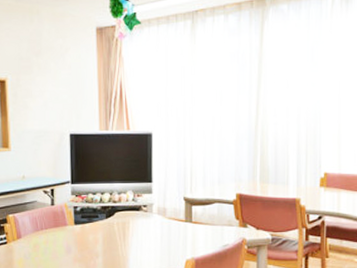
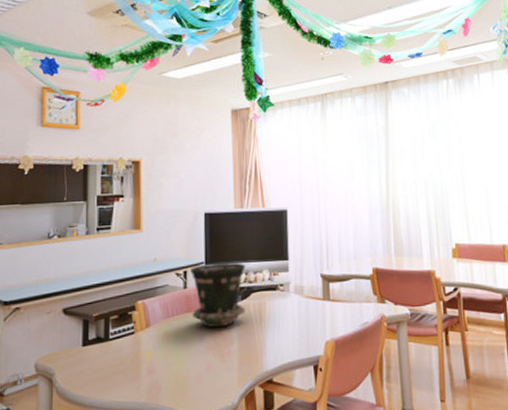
flower pot: none [57,182,110,242] -> present [190,262,246,328]

